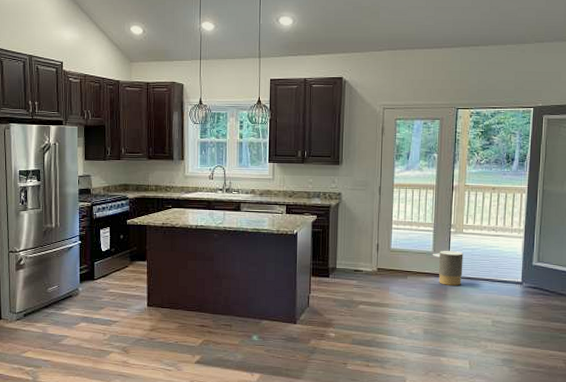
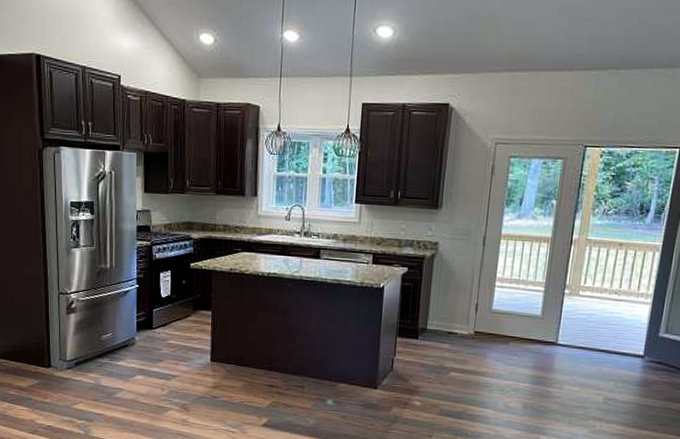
trash can: present [432,250,463,286] -> none [540,314,578,356]

